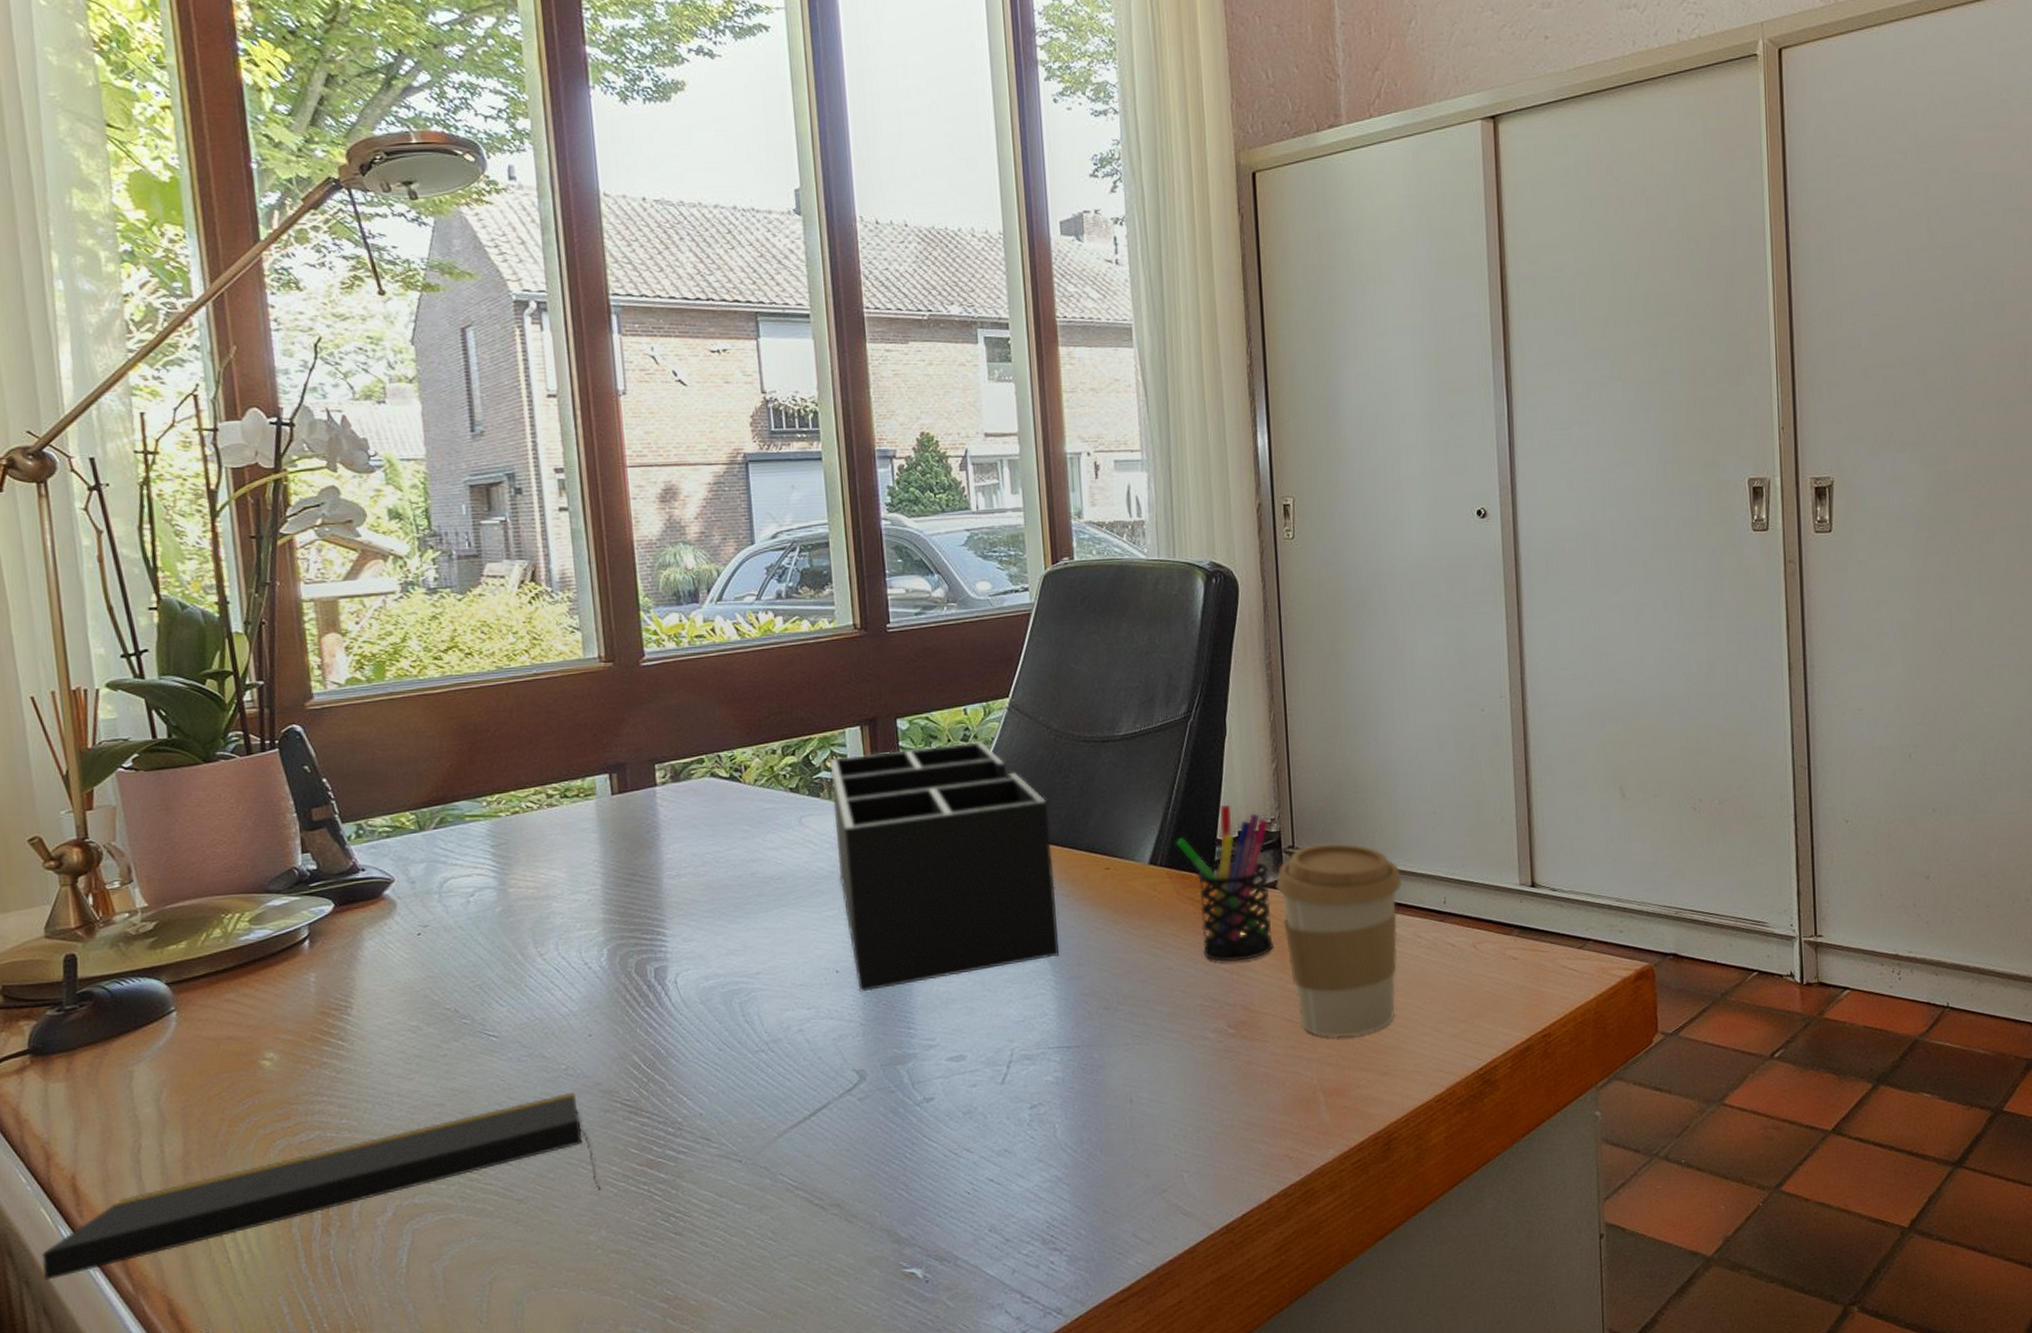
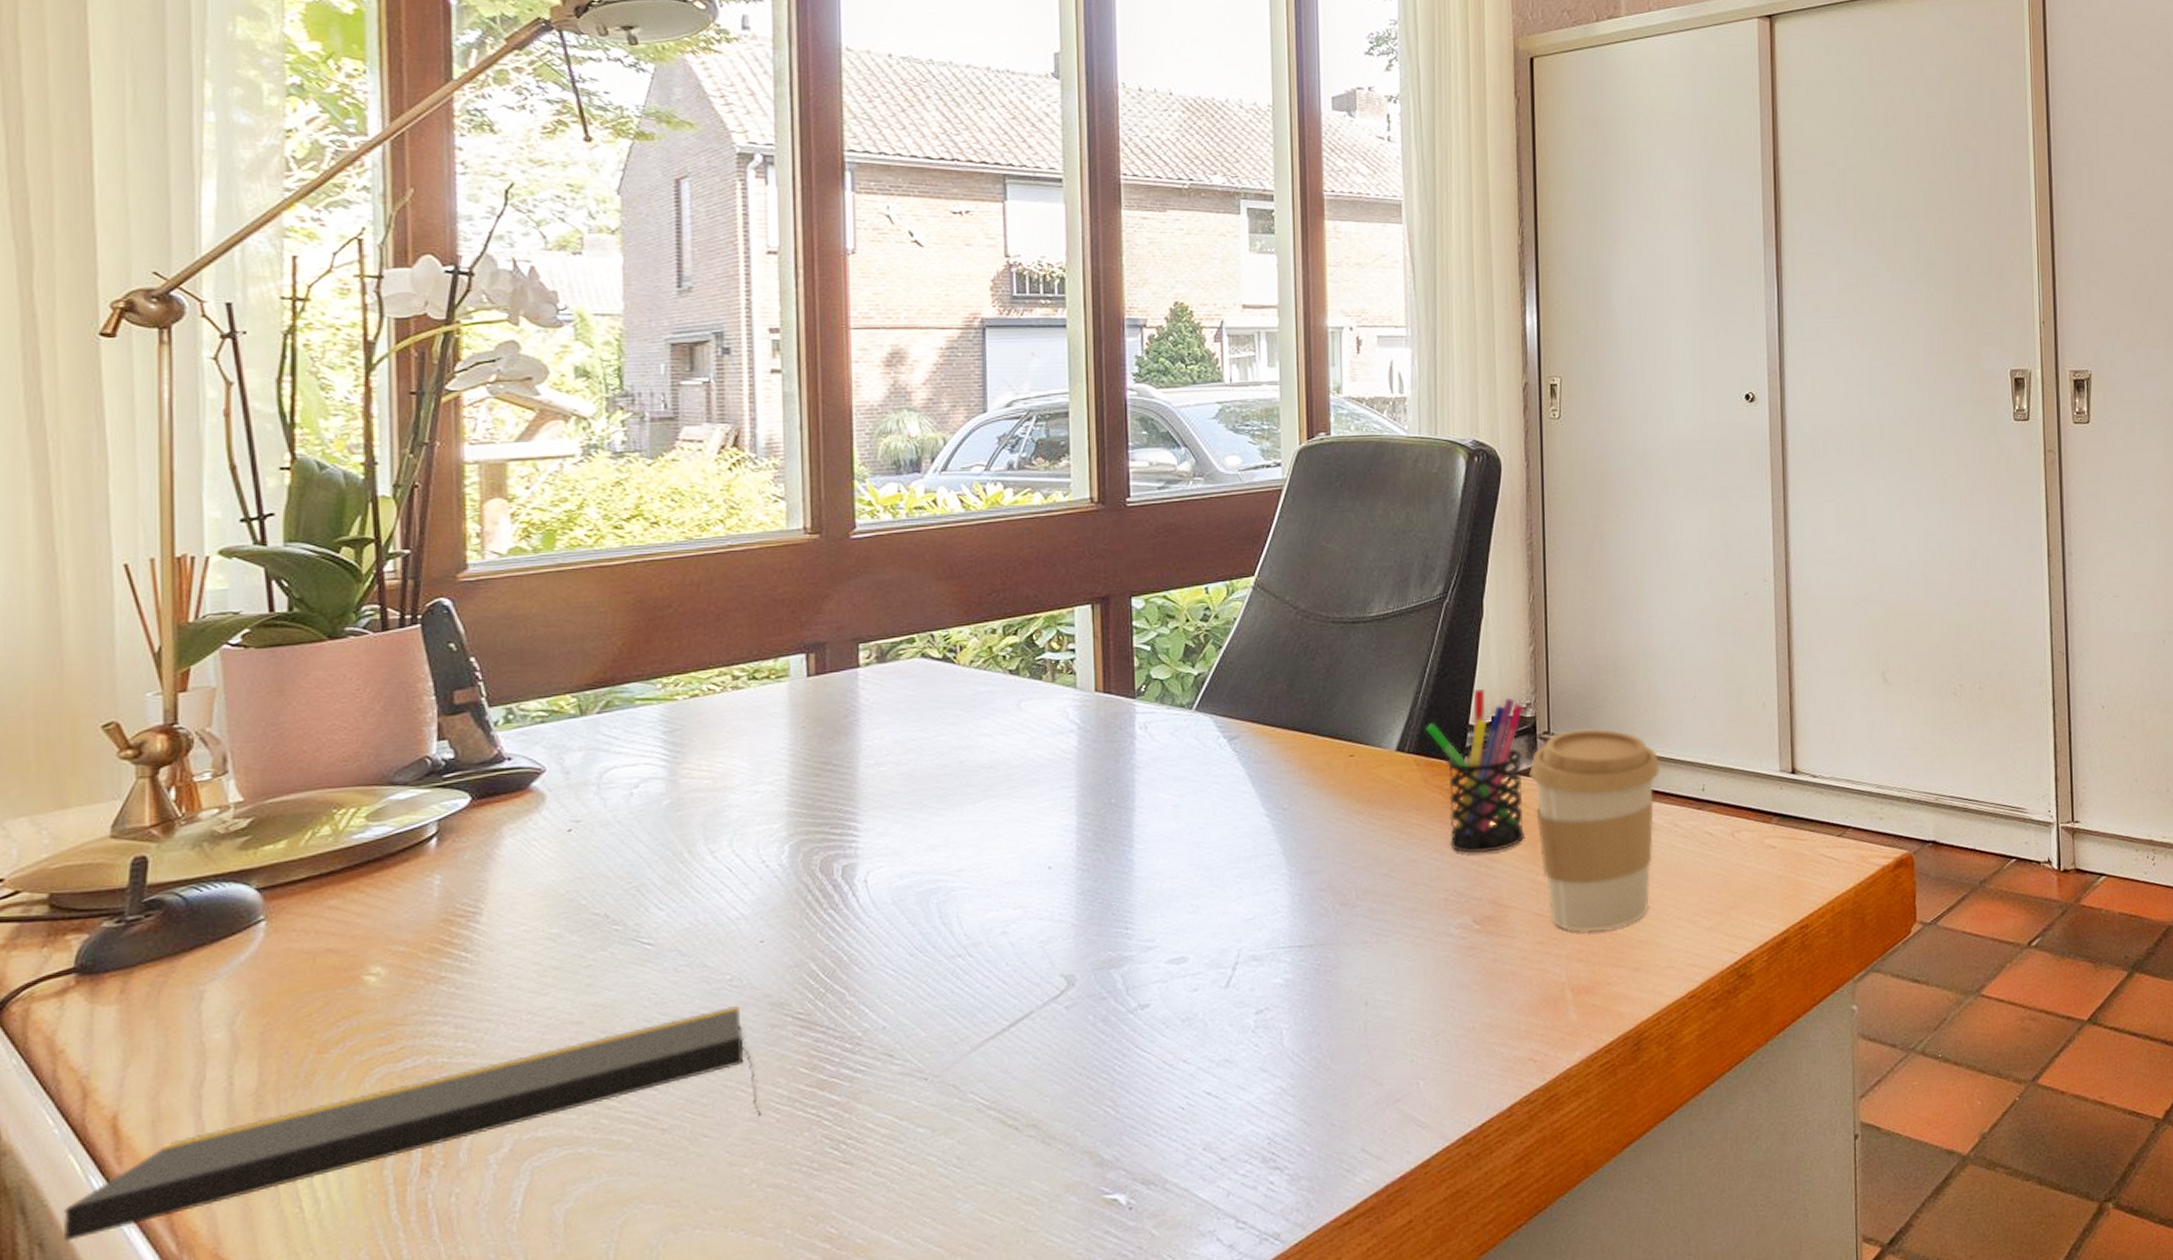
desk organizer: present [829,742,1060,992] -> none [1055,622,1296,890]

